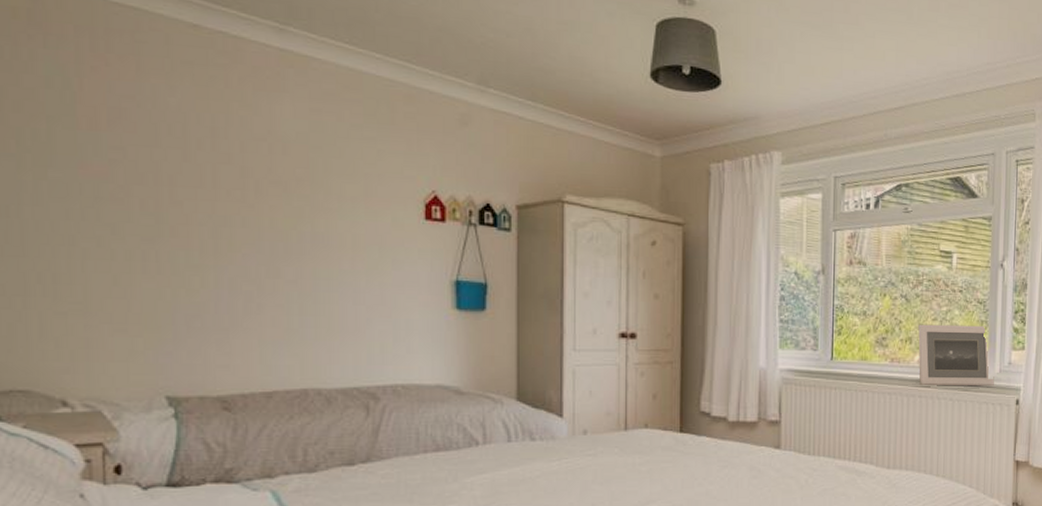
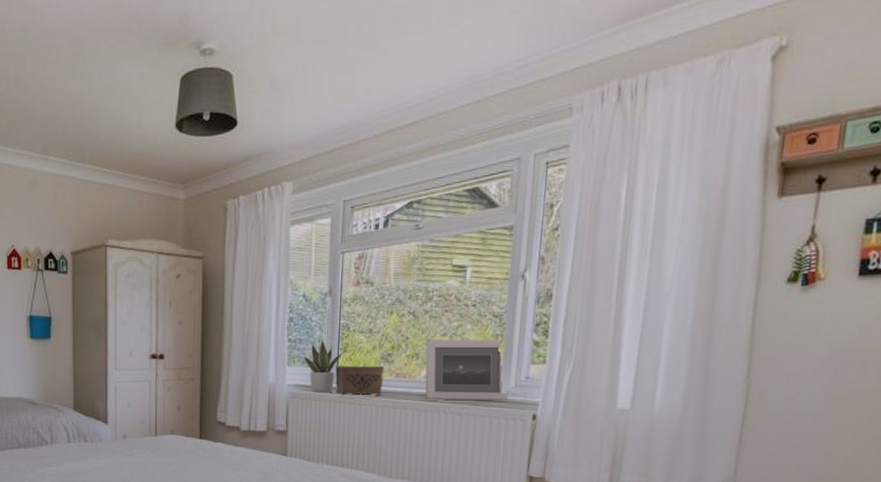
potted plant: none [798,320,837,379] -> present [304,339,343,393]
decorative box: none [830,350,880,382] -> present [335,366,385,396]

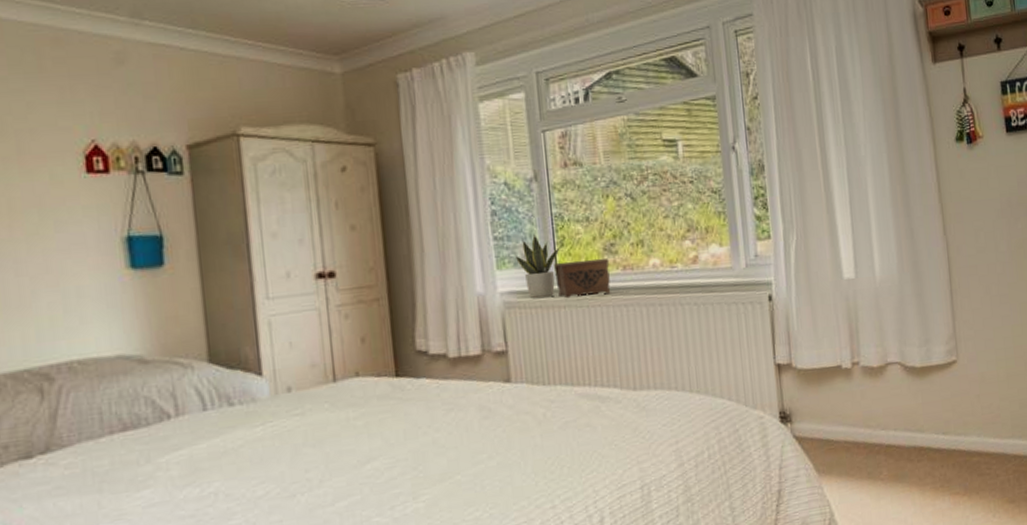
picture frame: present [425,339,509,401] -> none [649,217,742,293]

